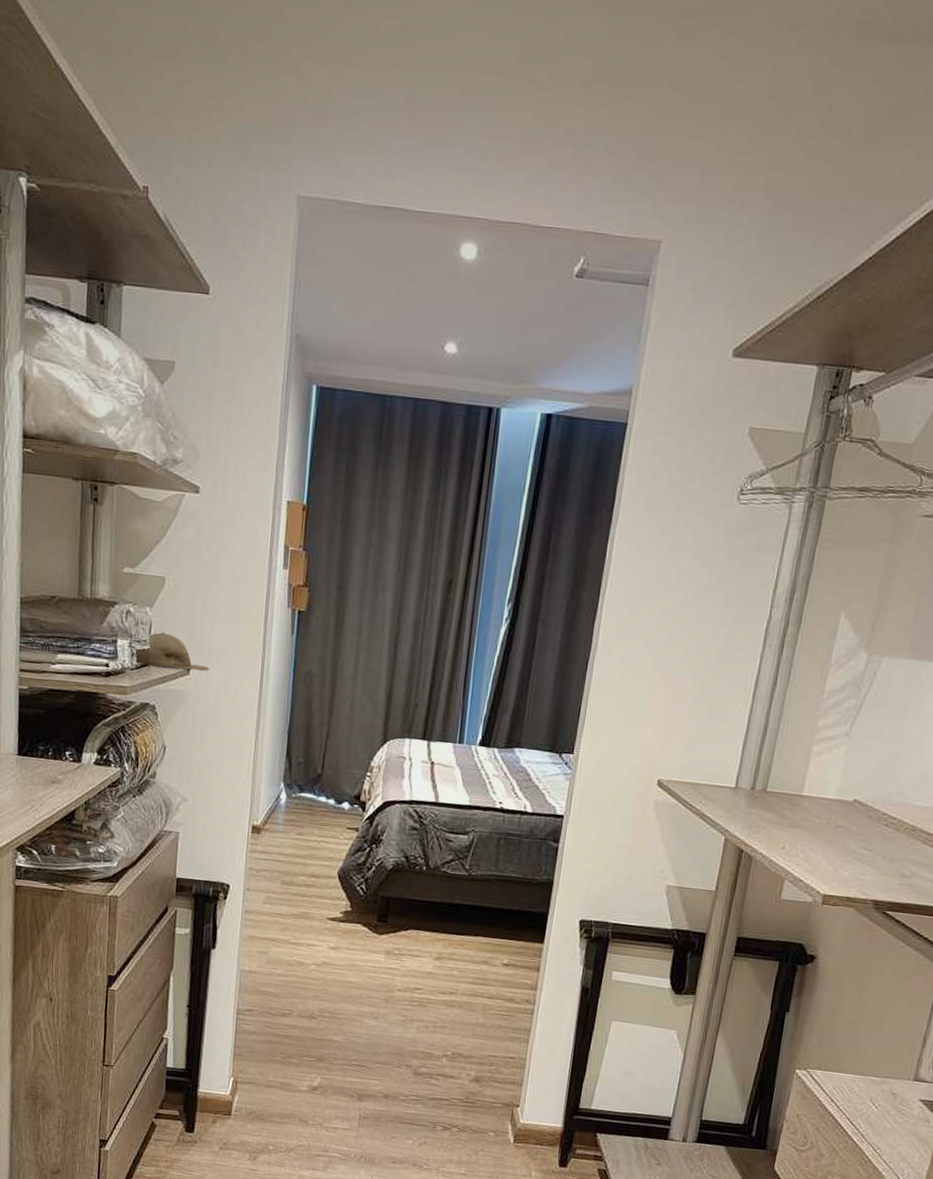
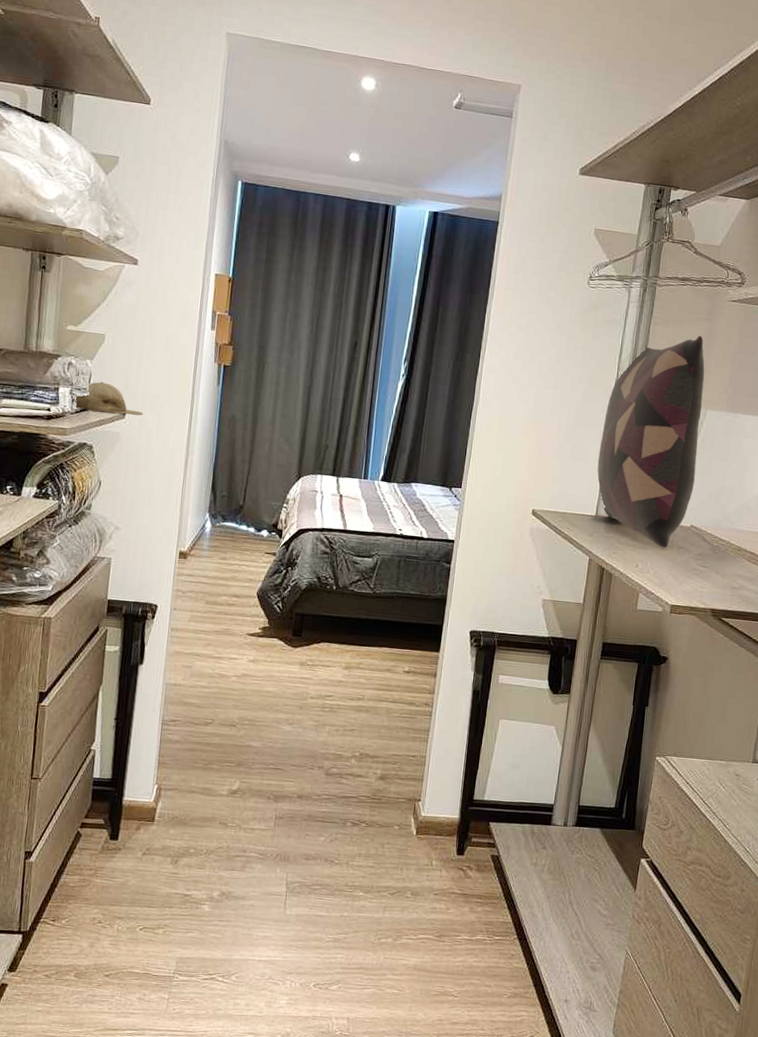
pillow: none [739,562,884,827] -> present [597,336,705,549]

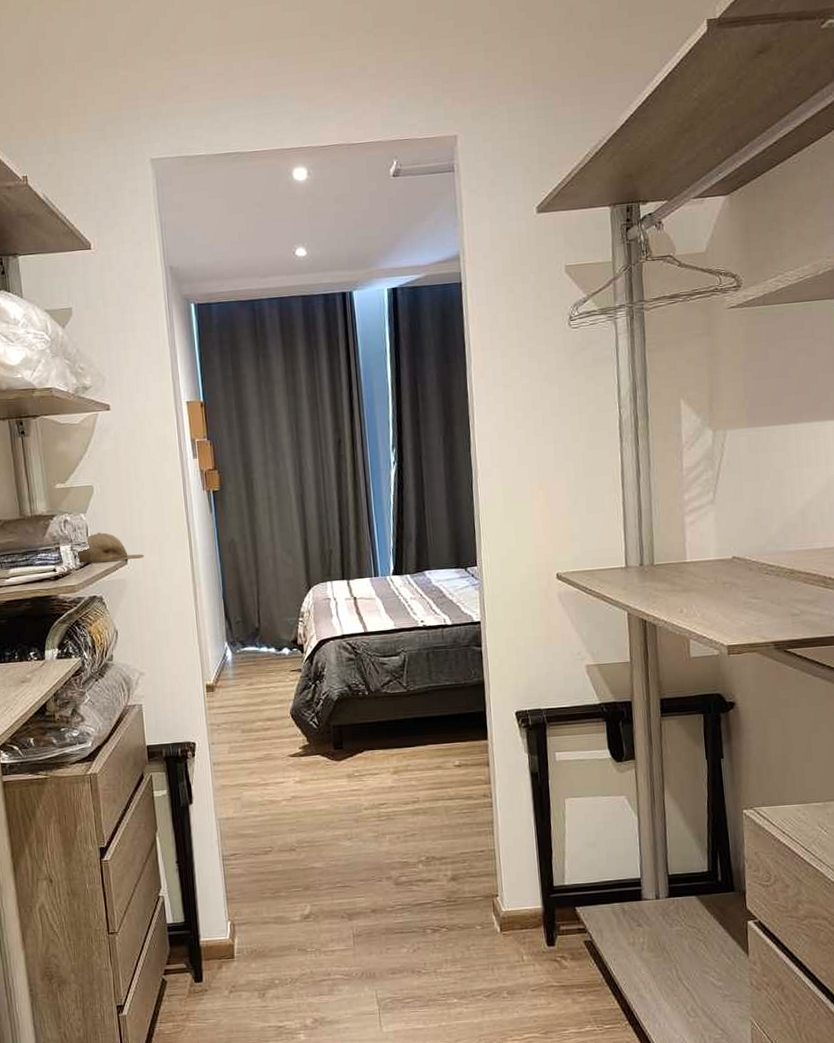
pillow: present [597,336,705,549] -> none [615,353,728,587]

